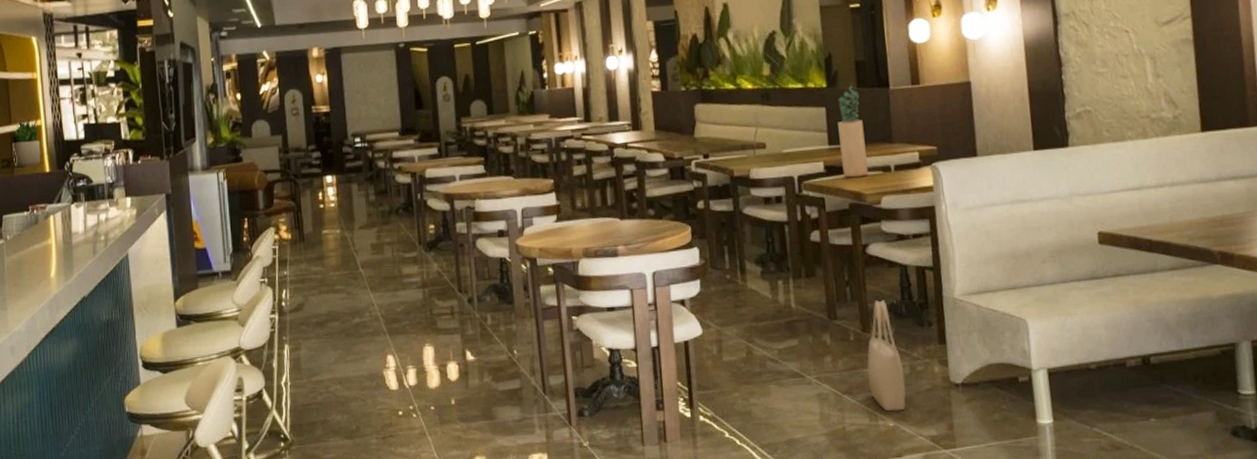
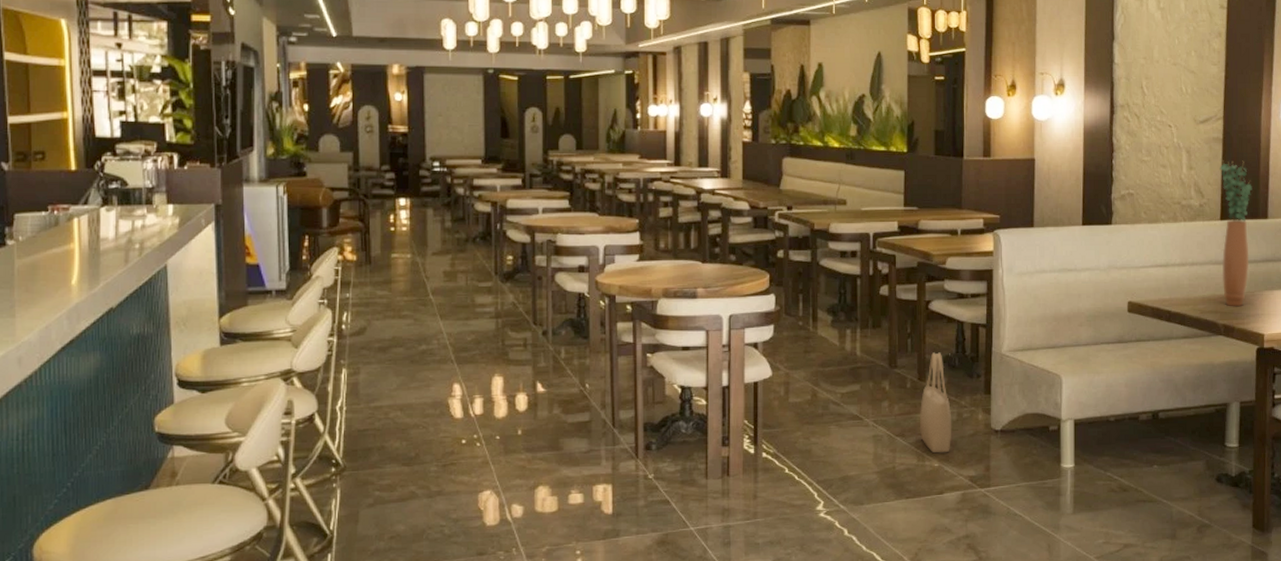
planter: present [12,117,41,168] -> none [30,109,66,163]
vase: present [838,82,868,178] -> none [914,149,937,239]
vase: none [1193,61,1245,231] -> present [1220,158,1252,307]

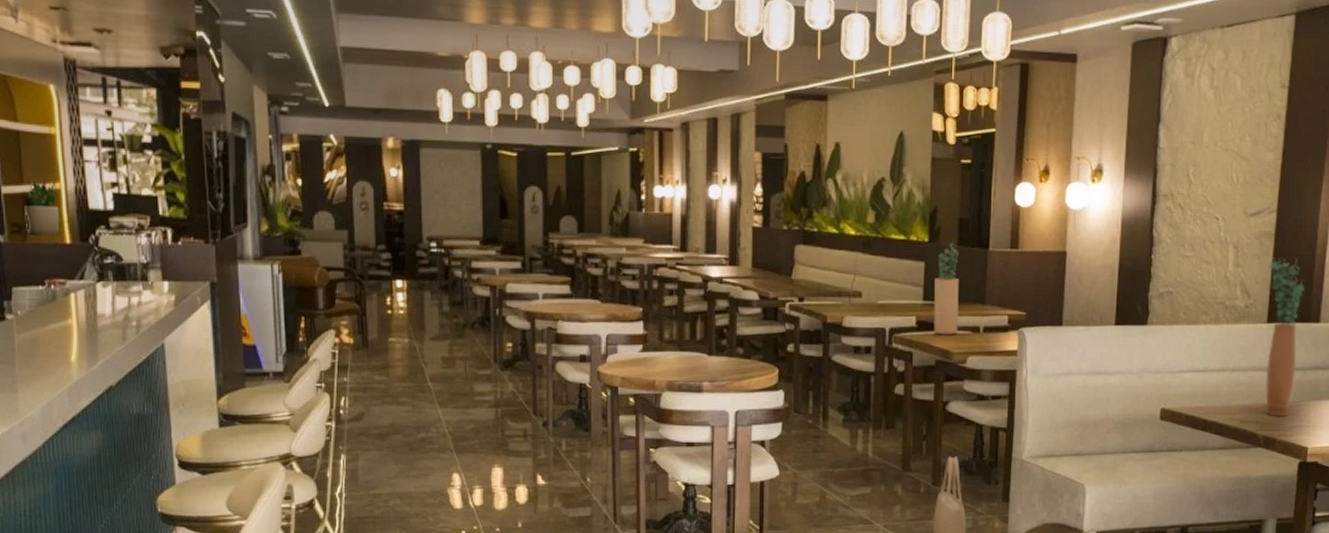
planter: none [30,109,66,163] -> present [24,179,60,236]
vase: none [914,149,937,239] -> present [934,239,959,335]

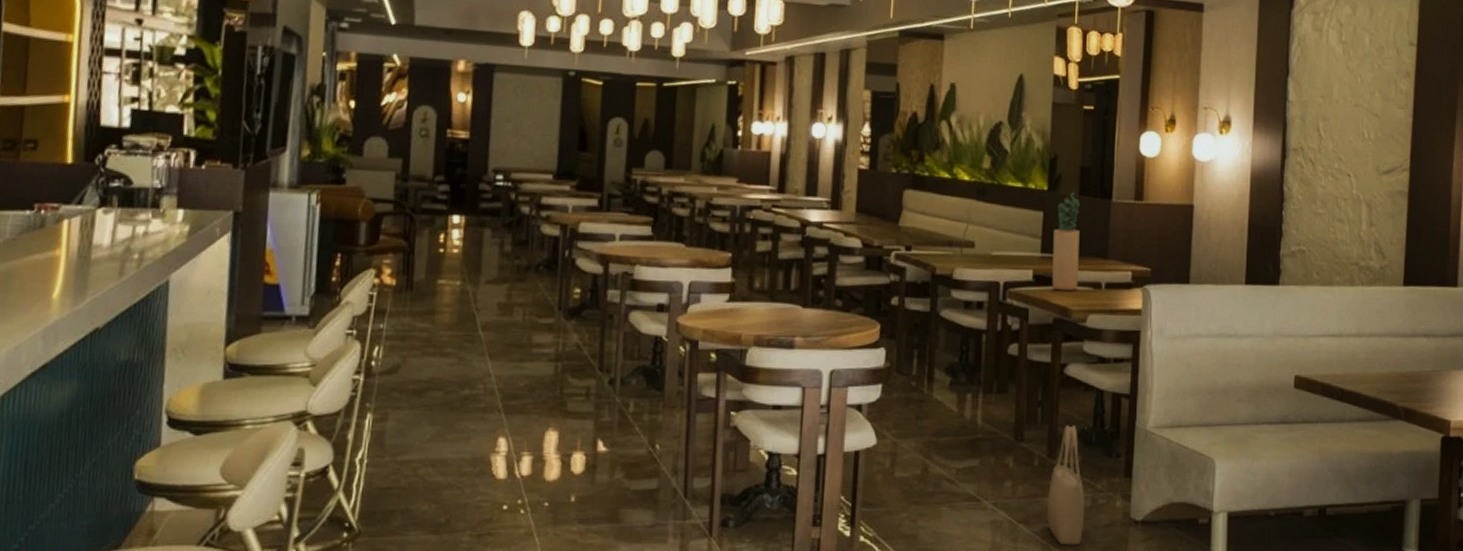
planter: present [24,179,60,236] -> none [21,91,66,154]
vase: present [1265,255,1305,418] -> none [1403,215,1441,388]

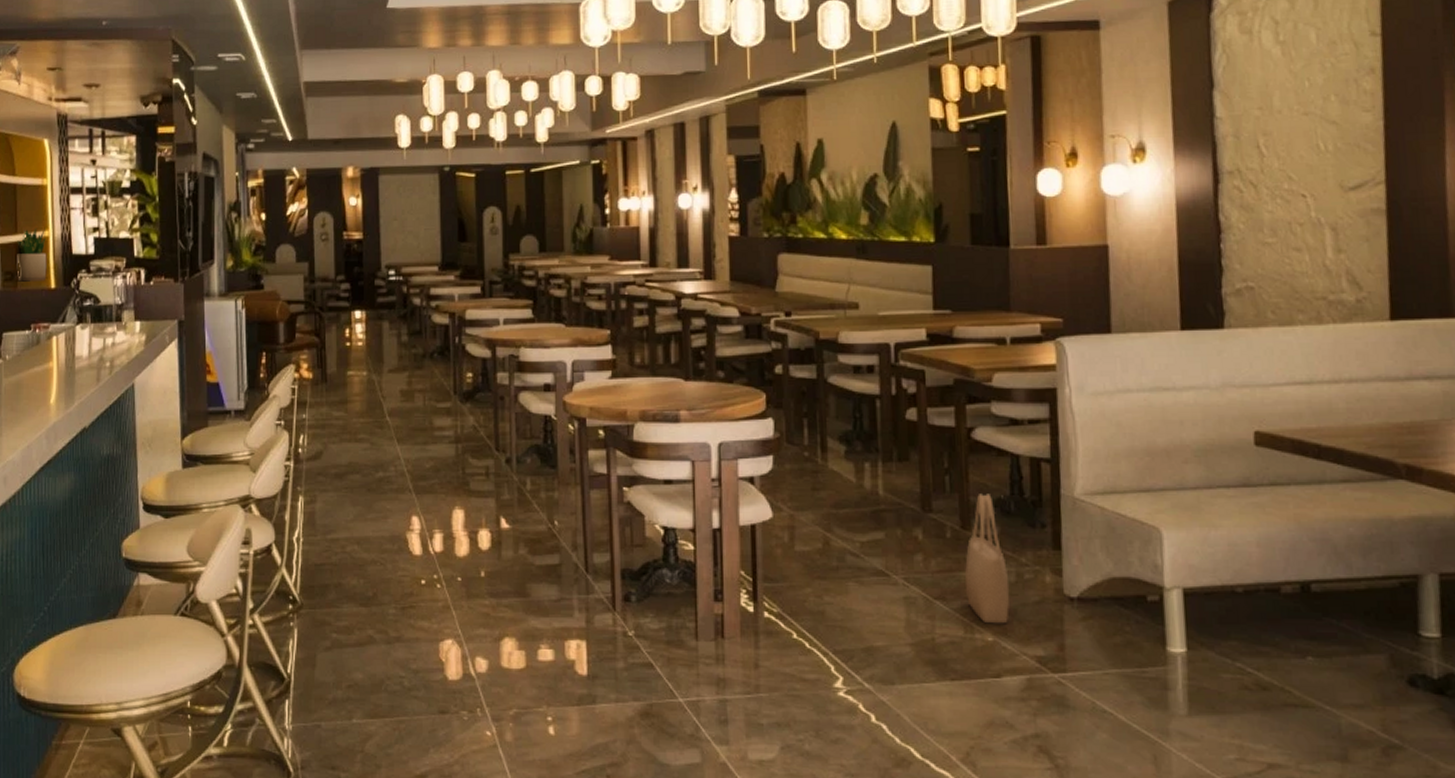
planter: none [21,91,66,154] -> present [17,227,47,282]
vase: present [1052,188,1080,291] -> none [946,238,979,349]

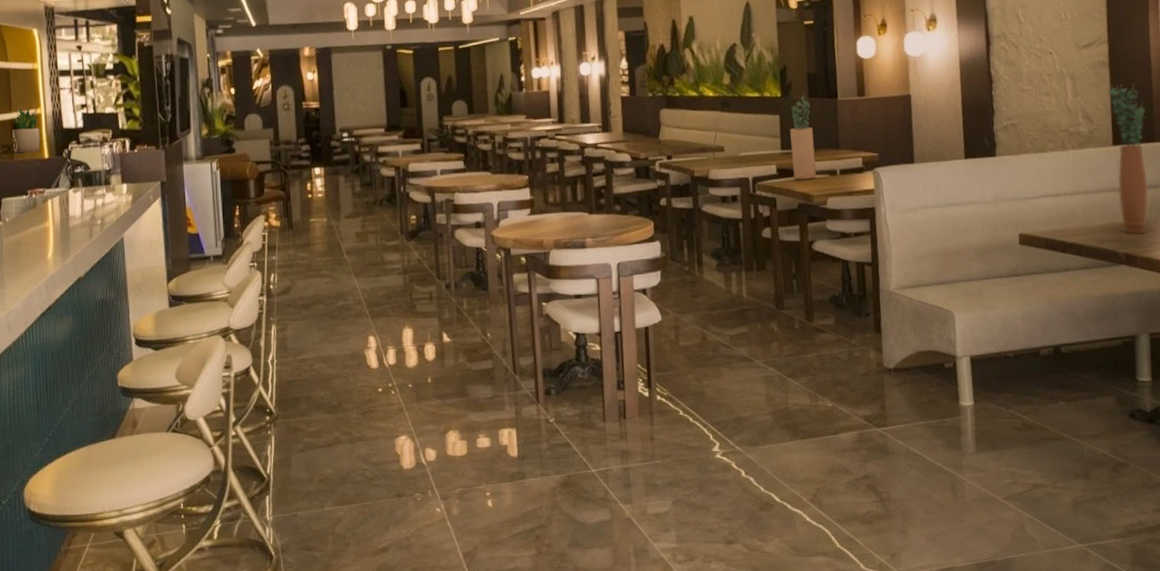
vase: none [946,238,979,349] -> present [790,92,816,180]
shopping bag: present [965,494,1010,624] -> none [810,292,844,393]
vase: none [1384,236,1442,440] -> present [1108,82,1149,235]

